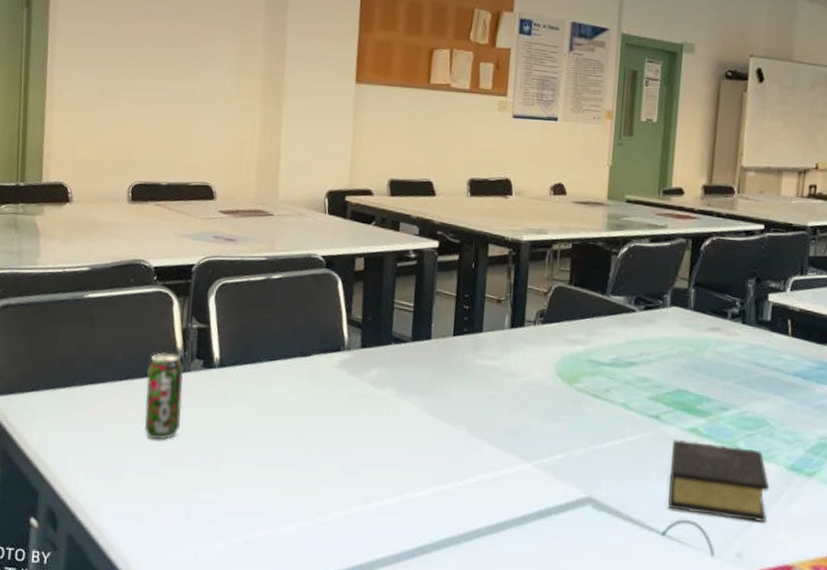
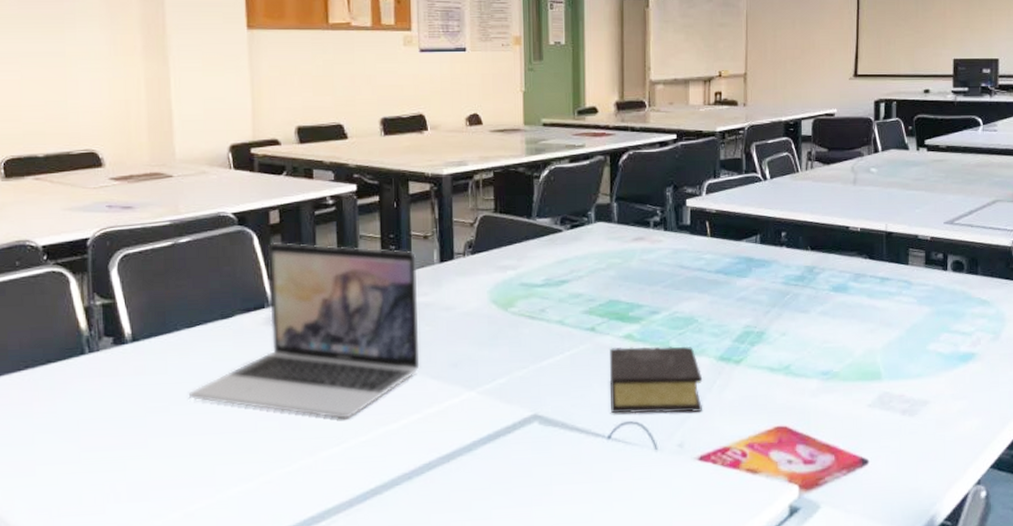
beverage can: present [144,353,184,440] -> none [50,334,96,427]
laptop: none [263,289,489,472] -> present [189,242,420,419]

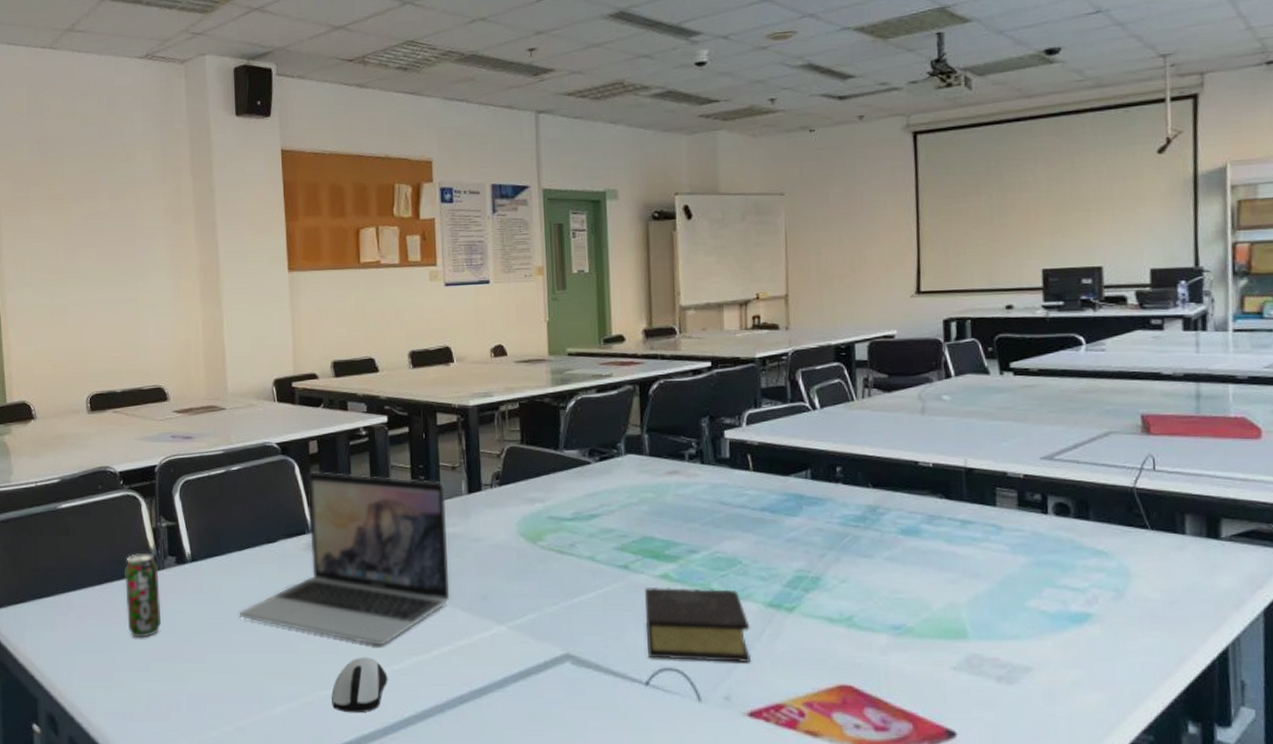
beverage can: none [50,334,96,427] -> present [125,553,162,638]
computer mouse: none [293,431,354,489] -> present [332,657,388,713]

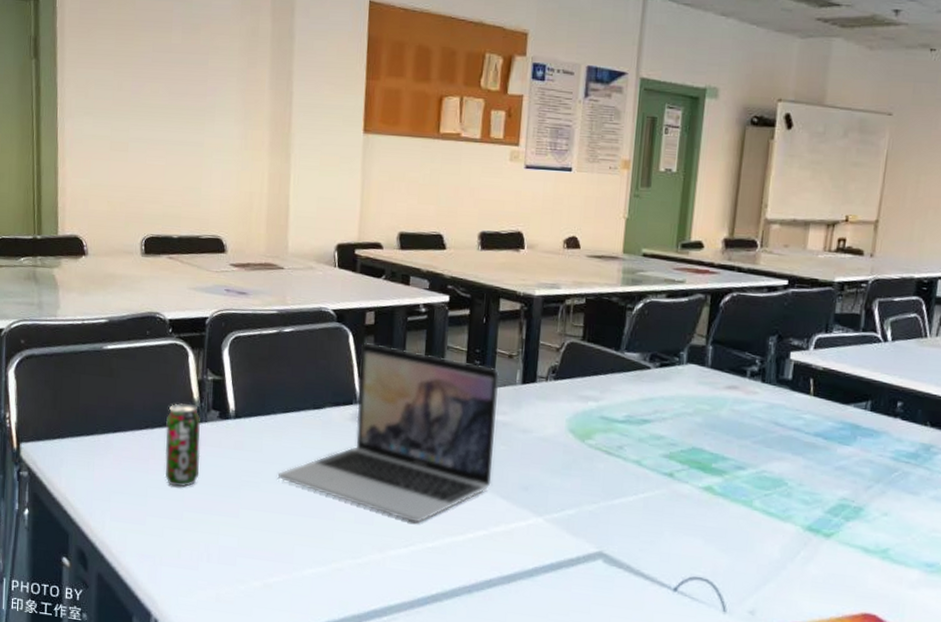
computer mouse: present [332,657,388,713] -> none [361,531,420,585]
book: present [644,588,751,662] -> none [680,497,786,581]

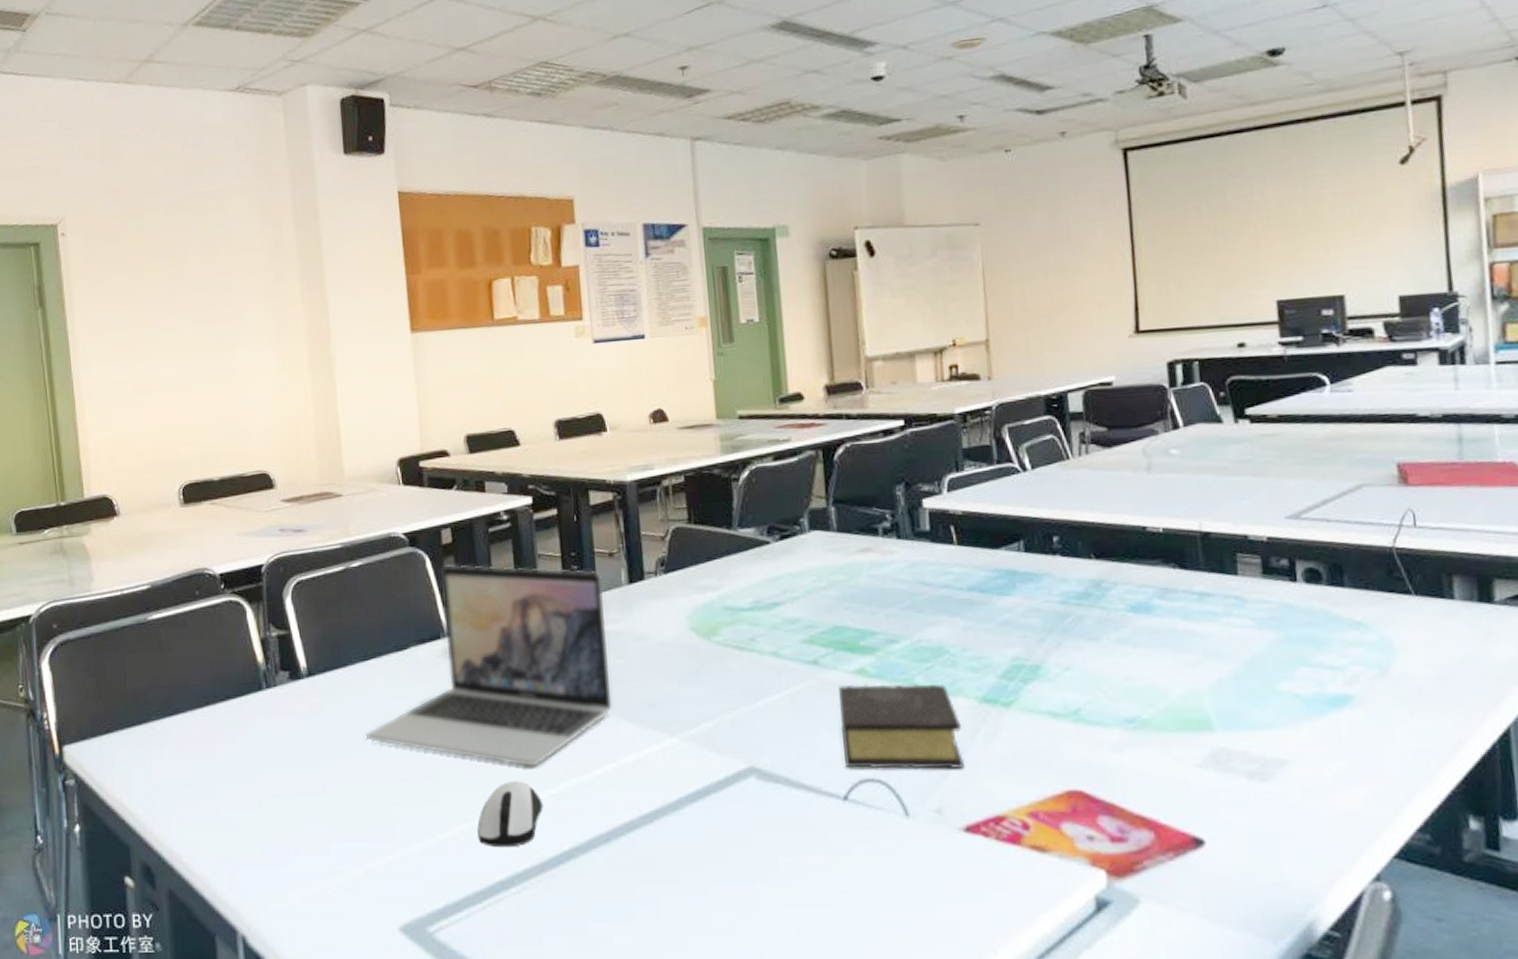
beverage can: present [165,403,201,487] -> none [229,668,275,769]
computer mouse: none [361,531,420,585] -> present [477,781,543,848]
book: none [680,497,786,581] -> present [838,683,964,770]

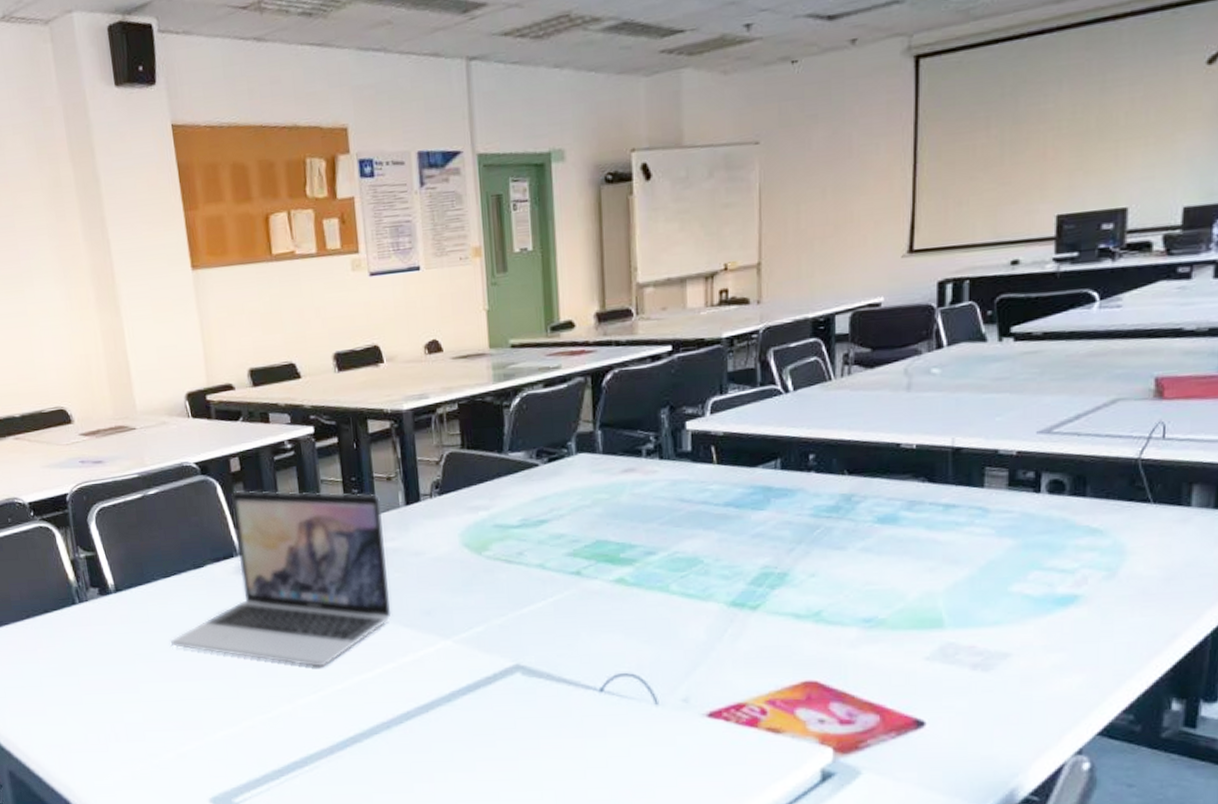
computer mouse: present [477,781,543,848] -> none [273,679,331,734]
book: present [838,683,964,770] -> none [598,590,711,665]

